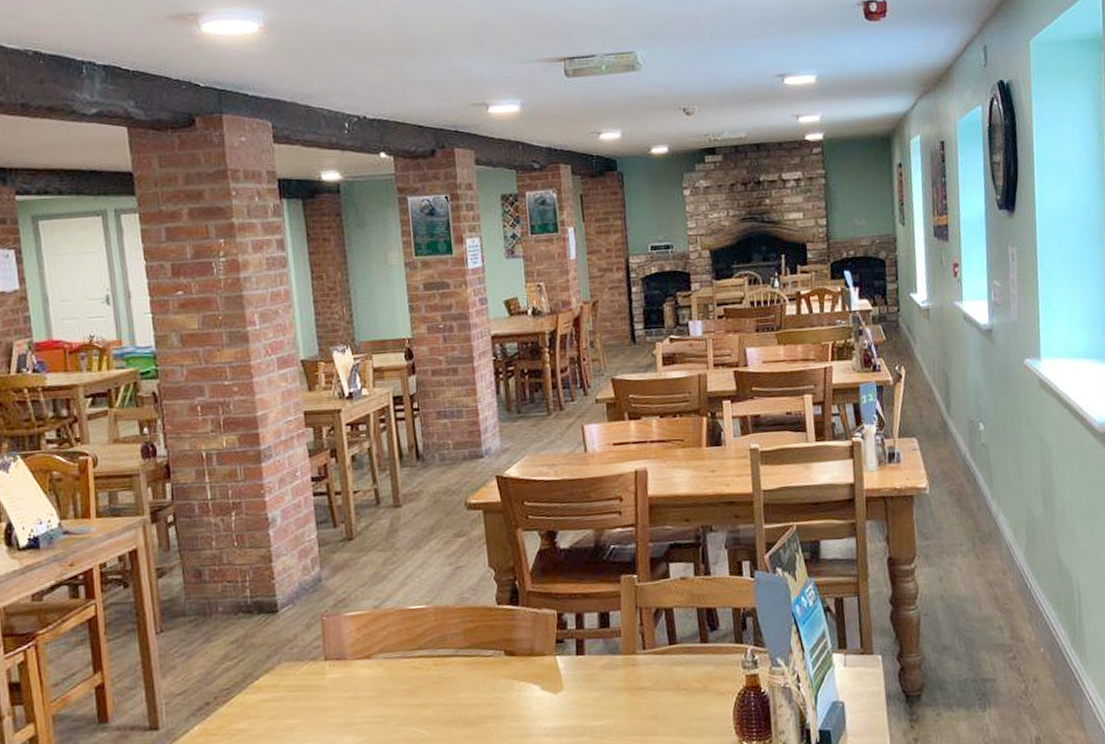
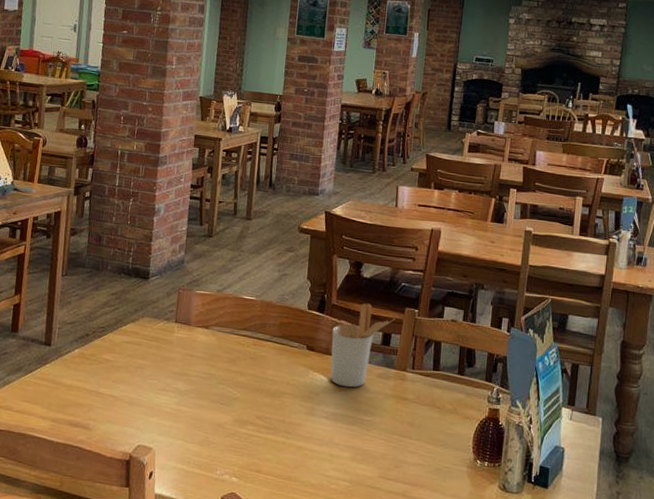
utensil holder: none [533,580,611,692] -> present [330,303,396,388]

